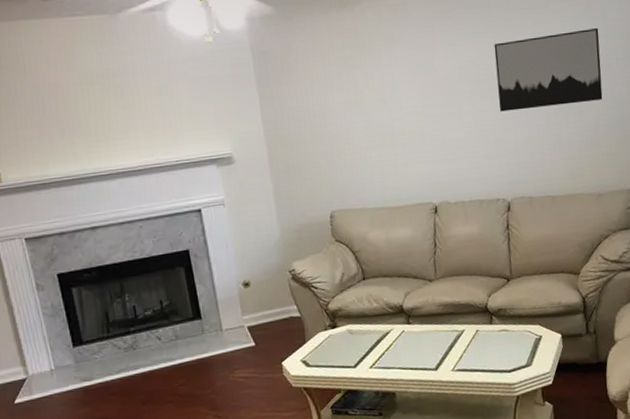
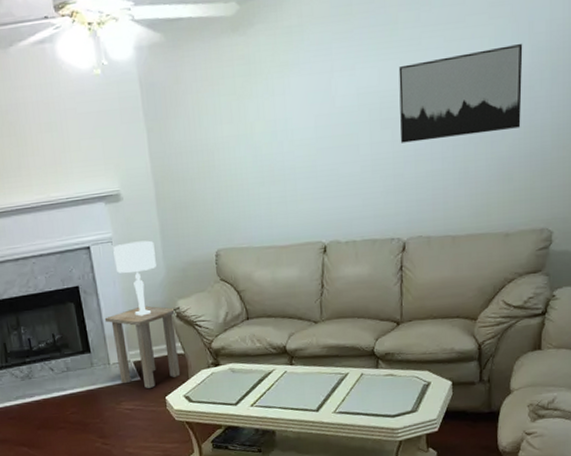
side table: none [216,268,297,354] -> present [104,305,181,388]
table lamp: none [225,202,270,279] -> present [113,240,156,316]

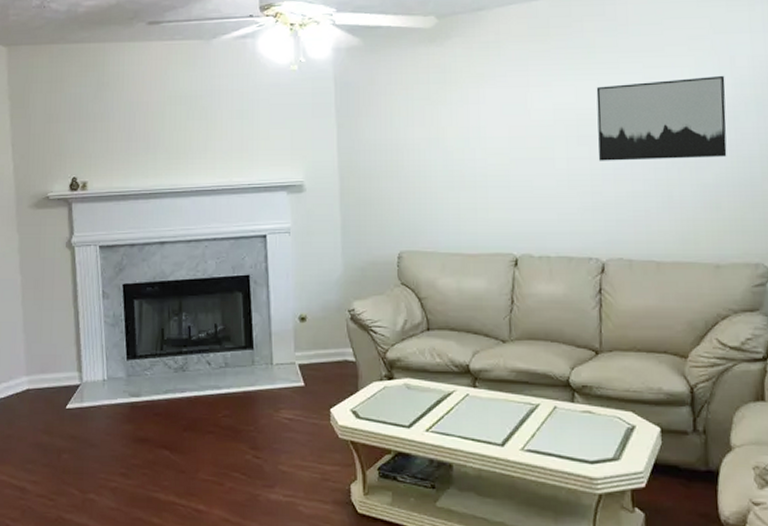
side table: present [104,305,181,388] -> none [272,303,351,397]
table lamp: present [113,240,156,316] -> none [290,235,334,315]

